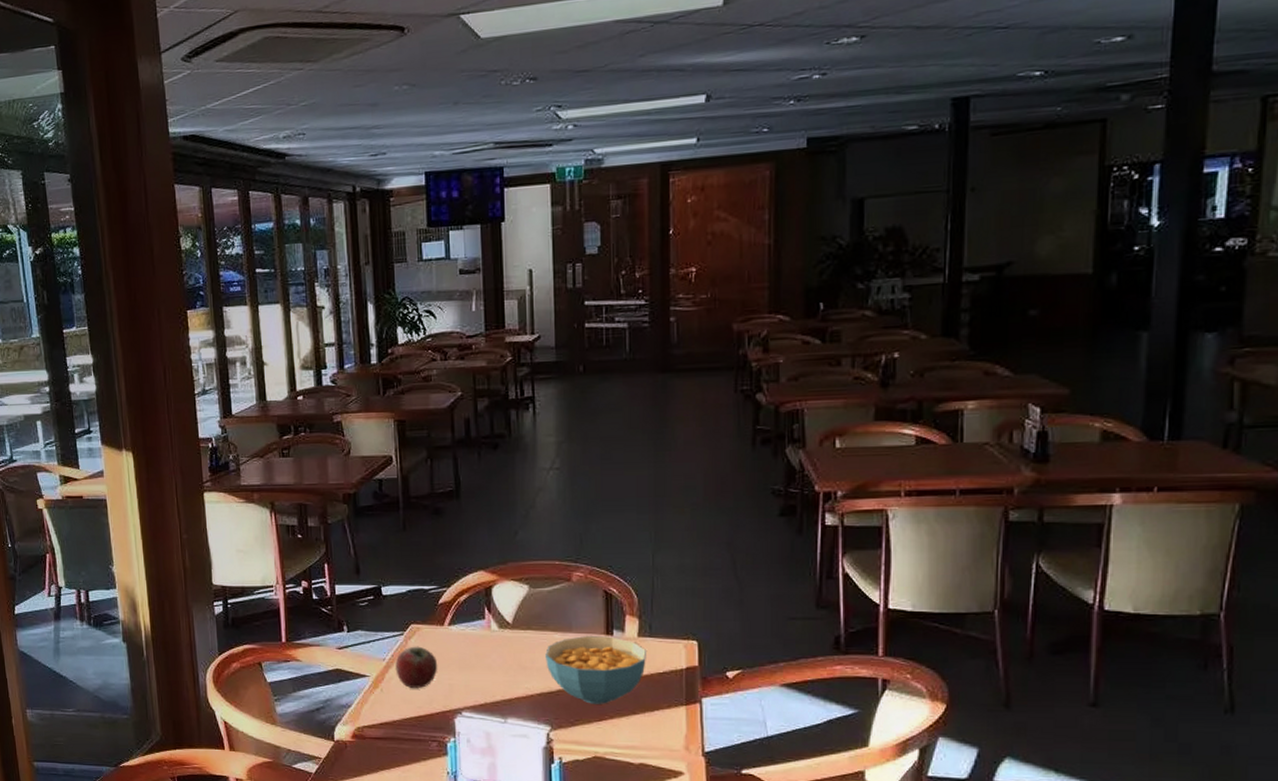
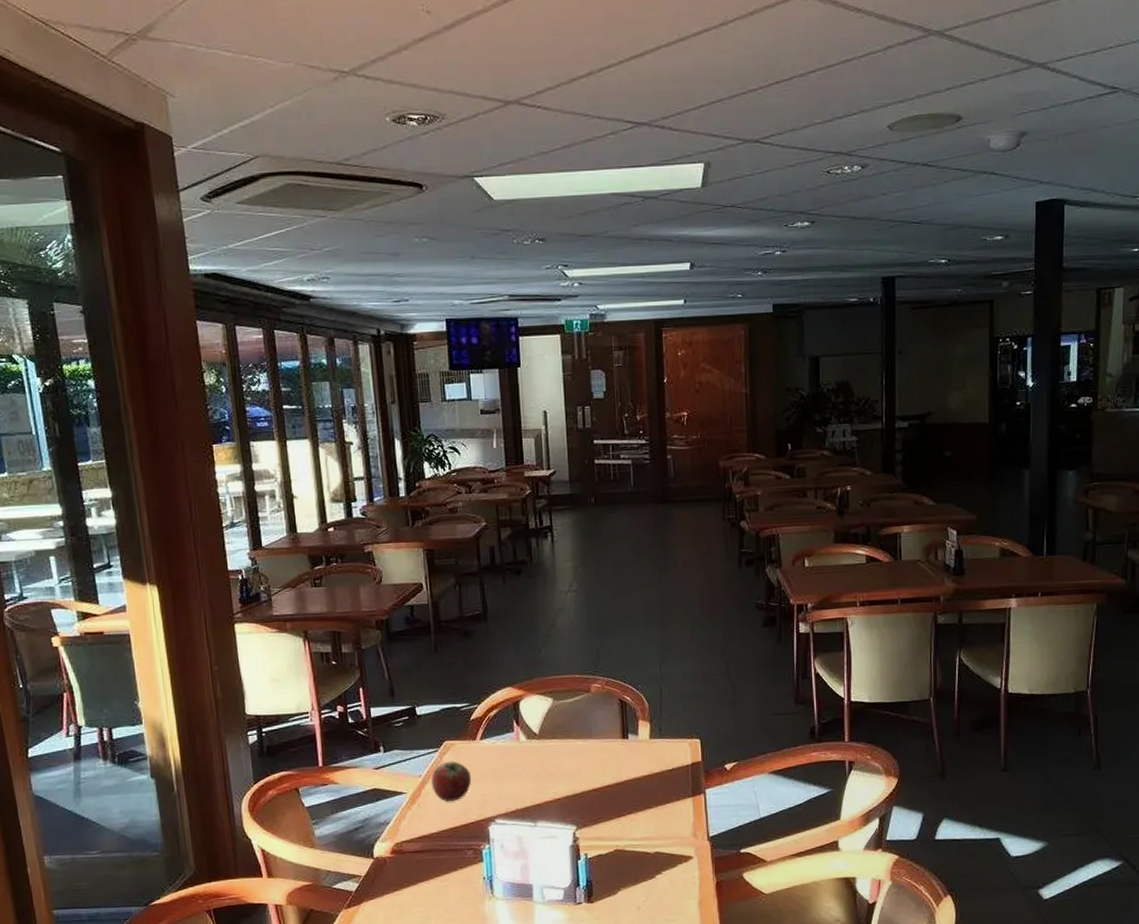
cereal bowl: present [545,636,648,704] -> none [569,740,658,803]

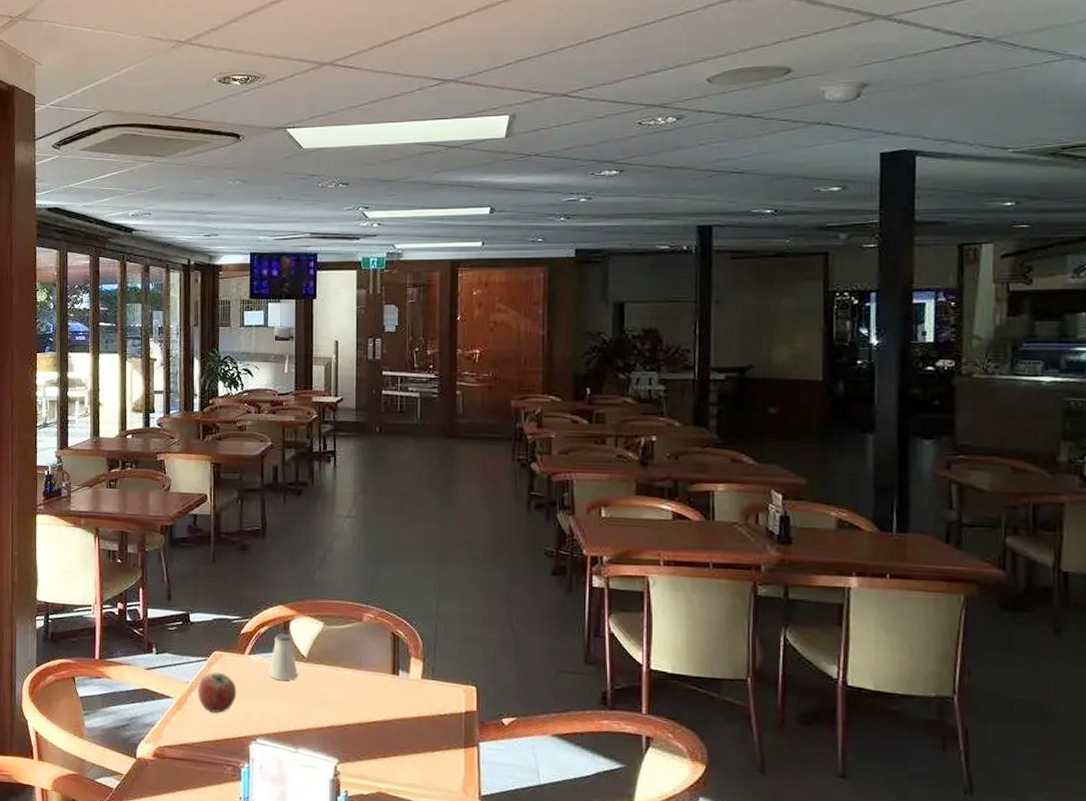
saltshaker: none [502,714,531,761] -> present [269,634,298,681]

